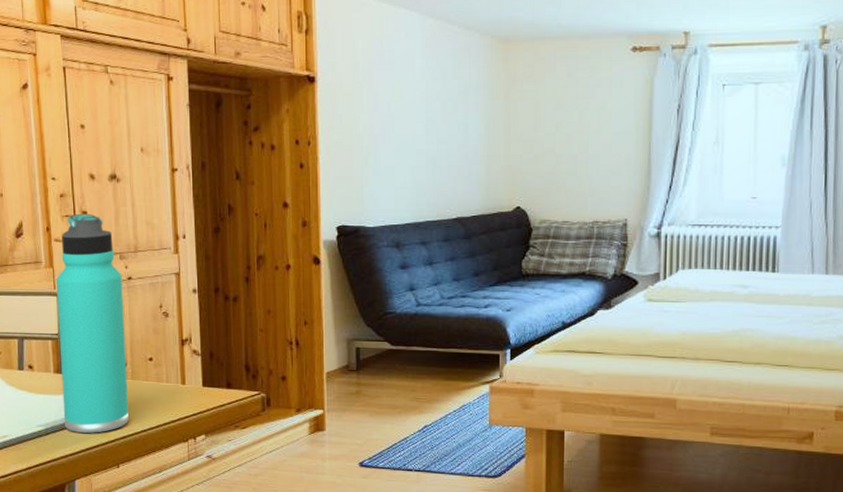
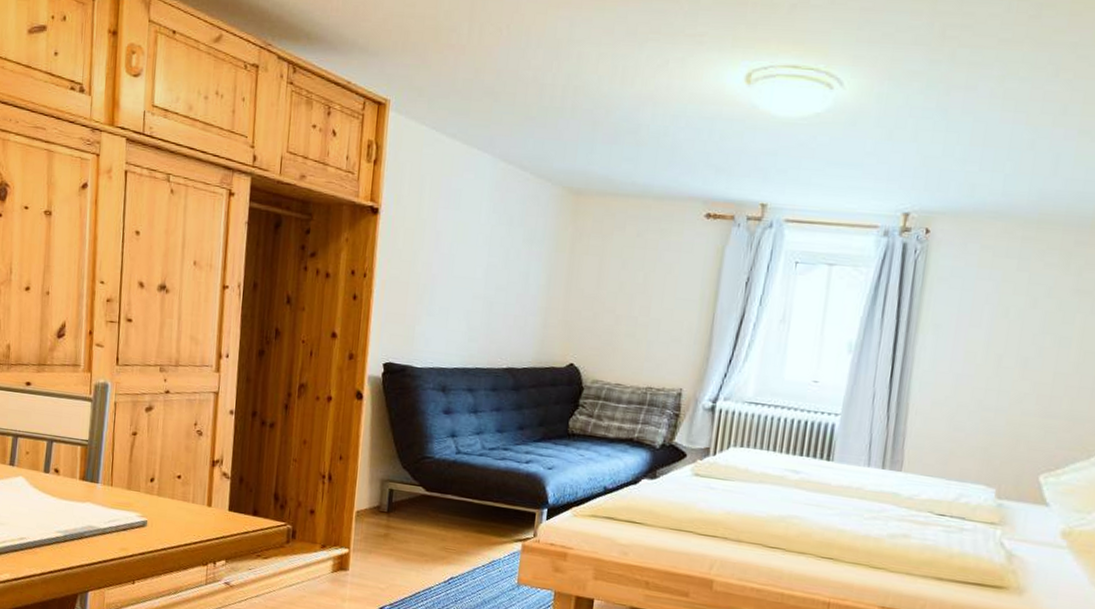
thermos bottle: present [57,213,130,433] -> none [84,320,160,546]

